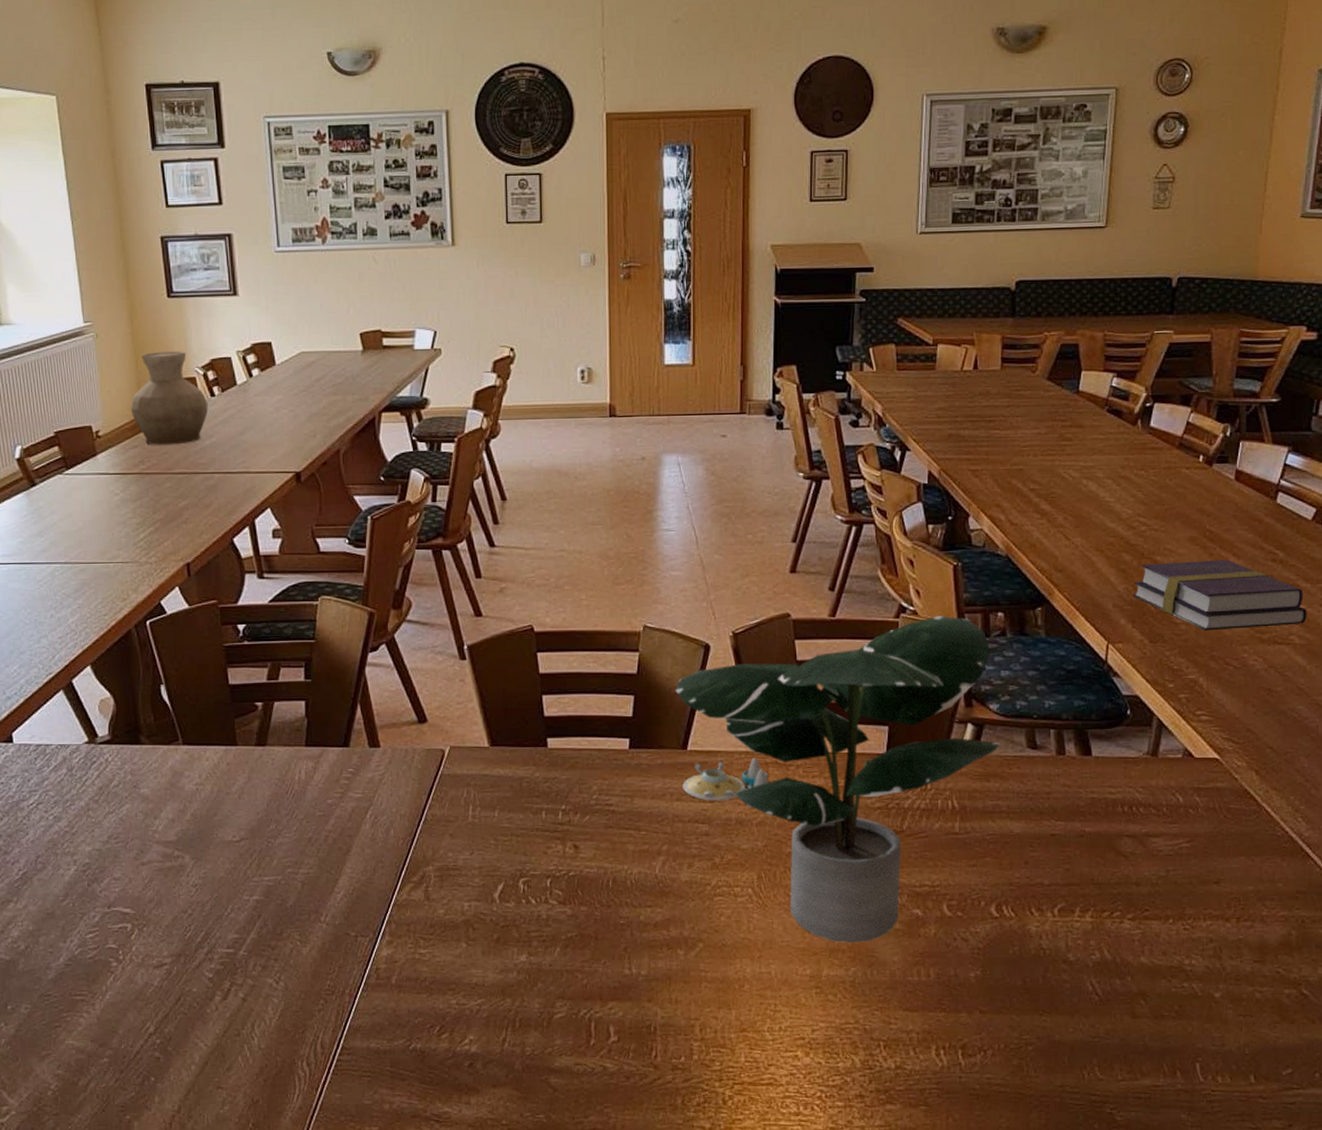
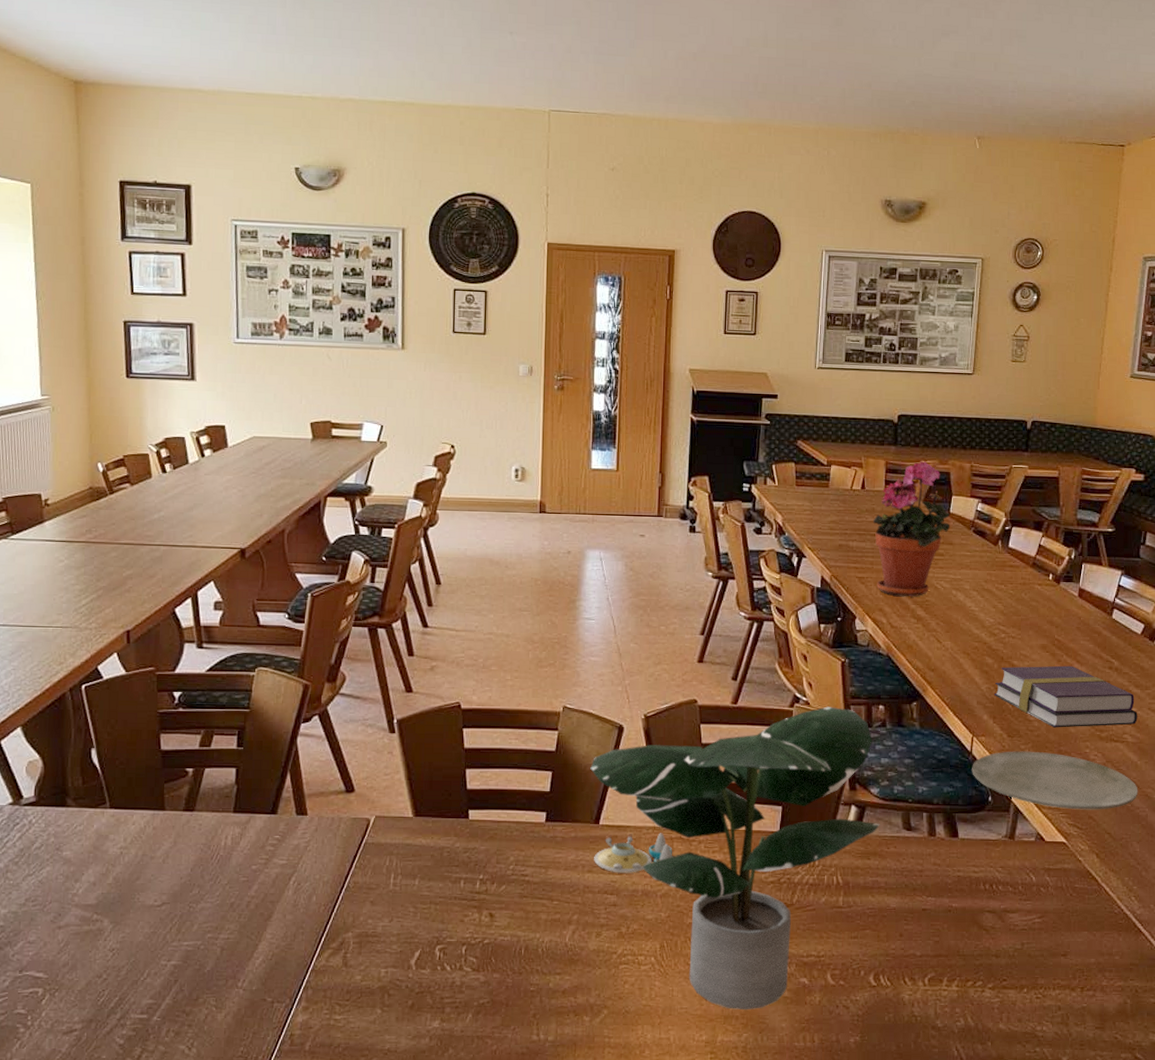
vase: present [130,351,208,445] -> none [81,427,159,517]
potted plant: none [988,333,1080,489] -> present [873,461,951,596]
plate: none [1107,658,1307,722] -> present [972,751,1138,810]

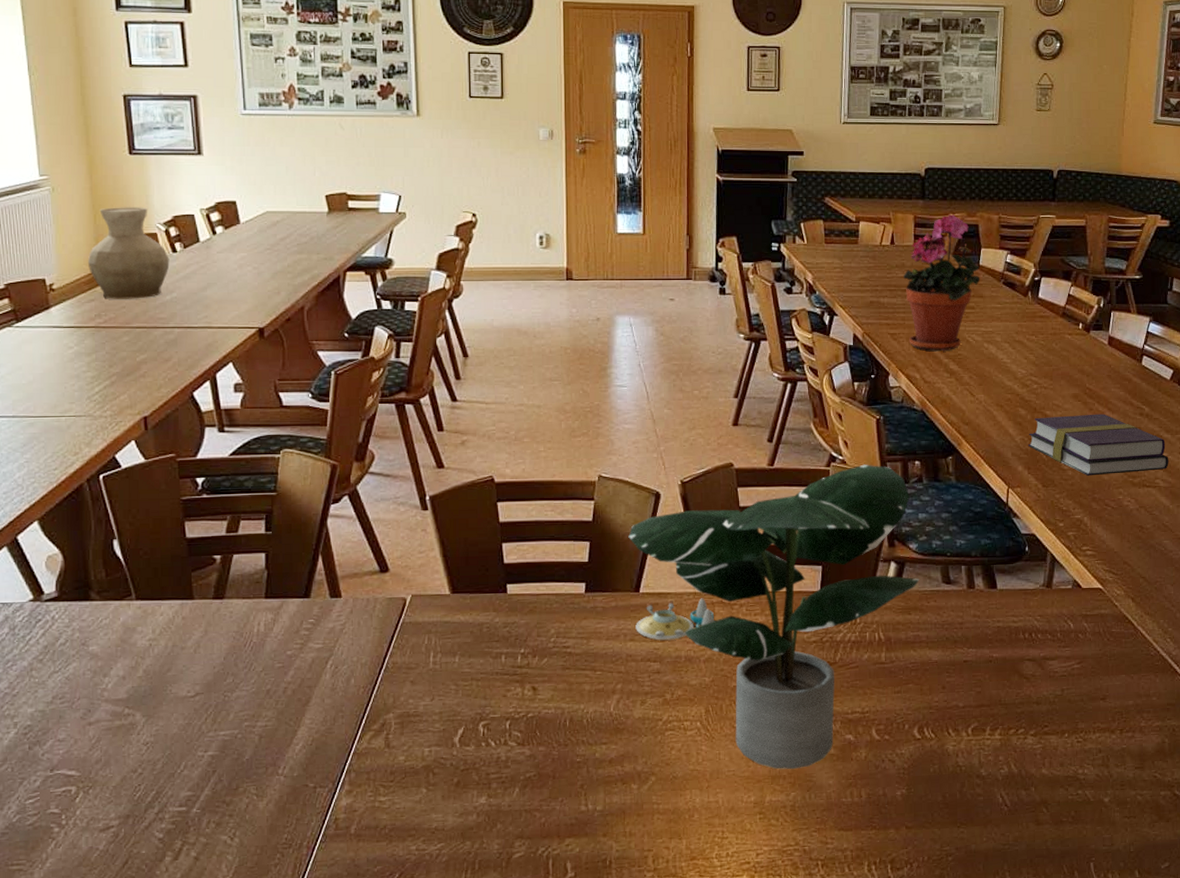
vase: none [81,427,159,517] -> present [87,207,170,299]
plate: present [972,751,1138,810] -> none [1008,500,1171,556]

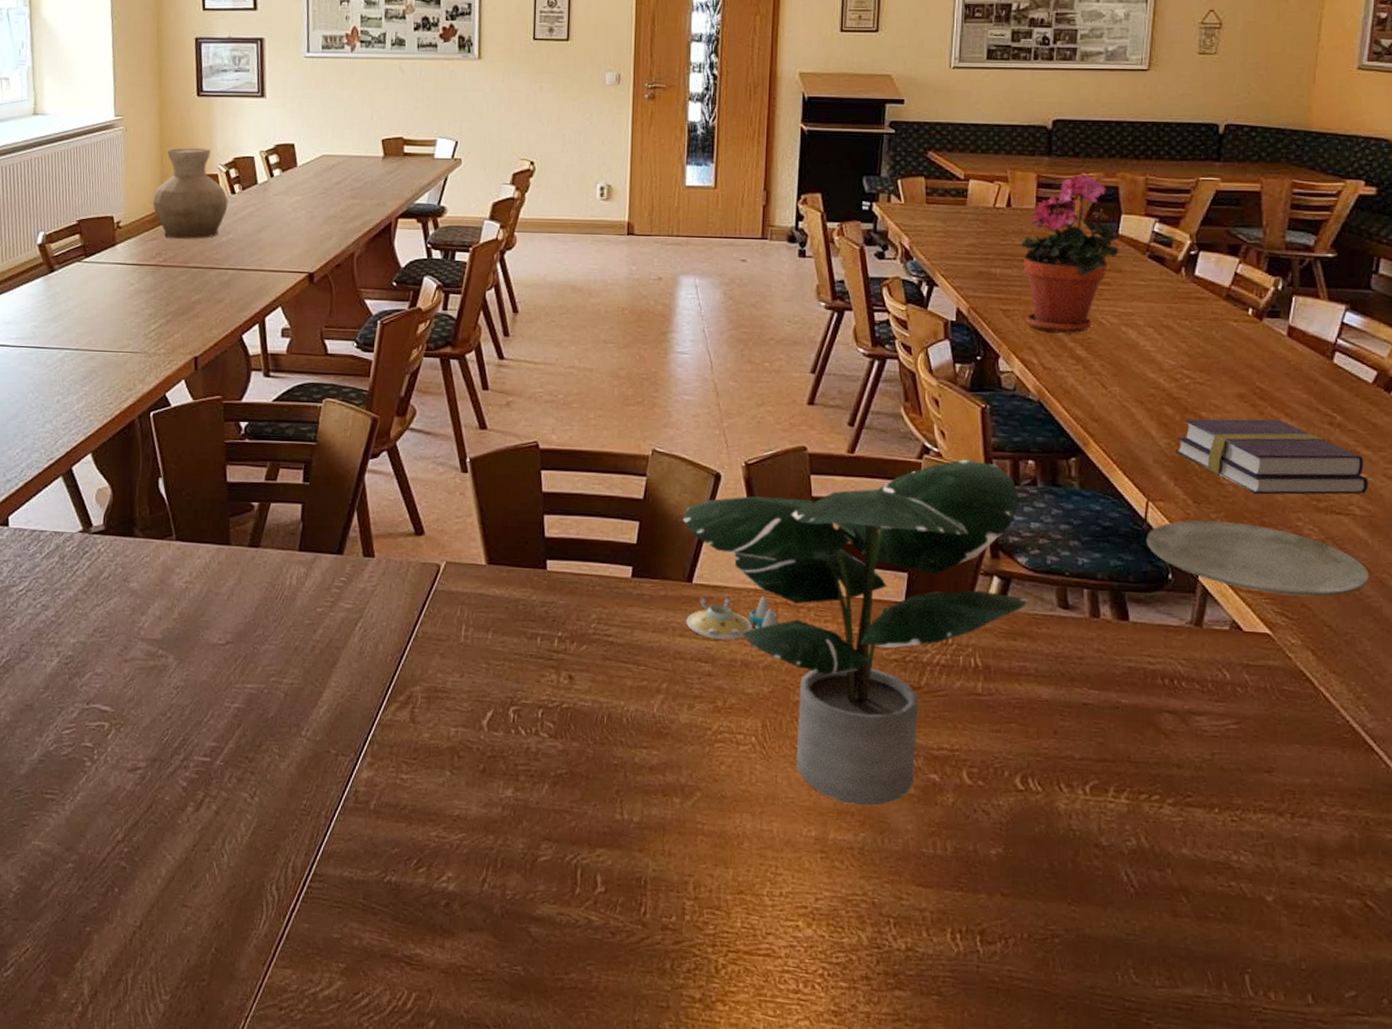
plate: none [1008,500,1171,556] -> present [1146,520,1369,597]

